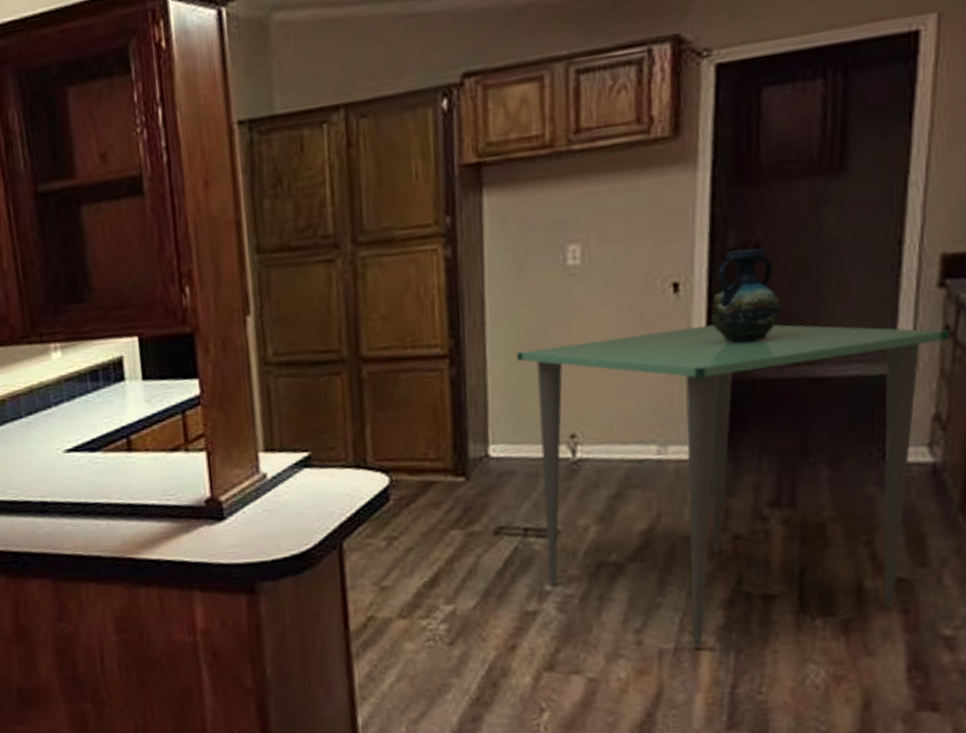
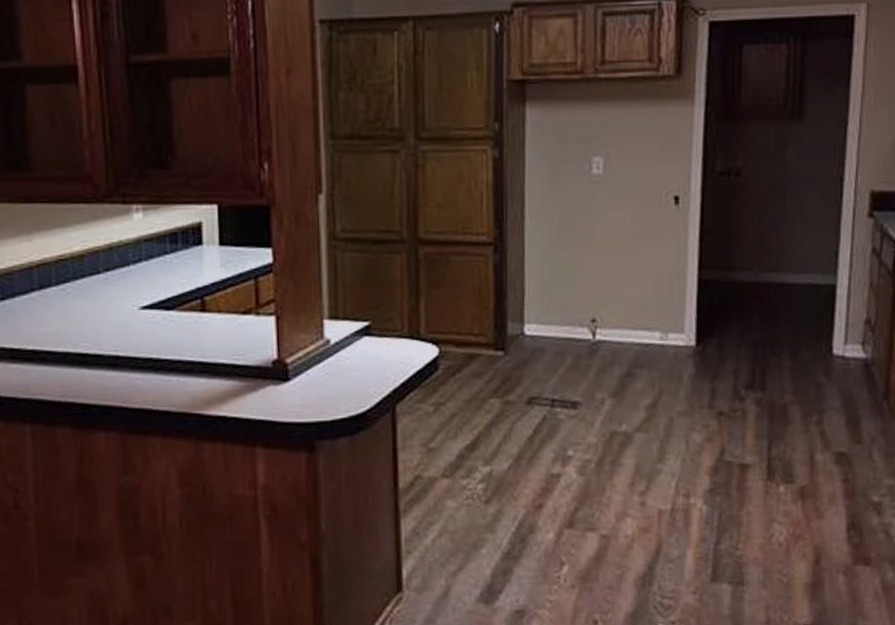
dining table: present [517,324,951,647] -> none [550,233,877,508]
vase: present [711,248,780,343] -> none [703,172,755,250]

